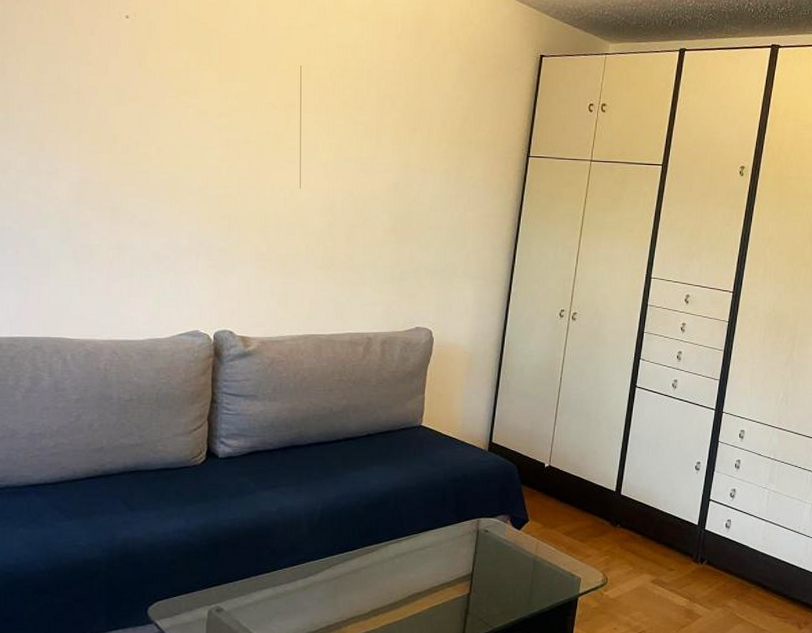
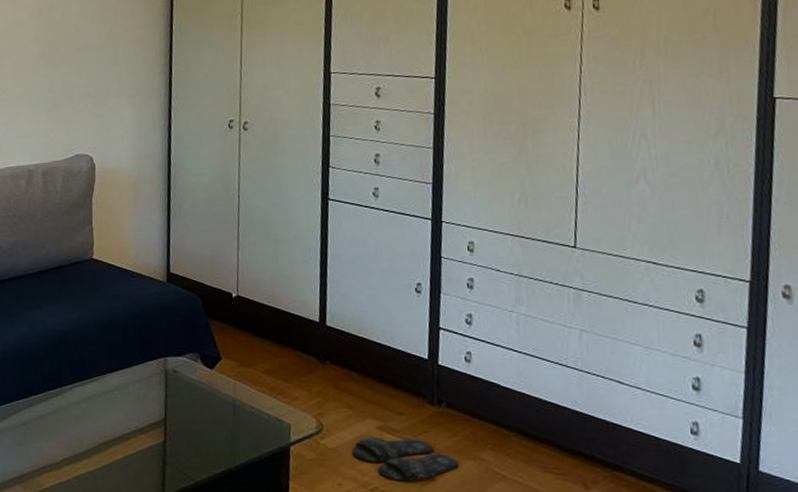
slippers: none [629,588,710,627] -> present [352,437,459,483]

